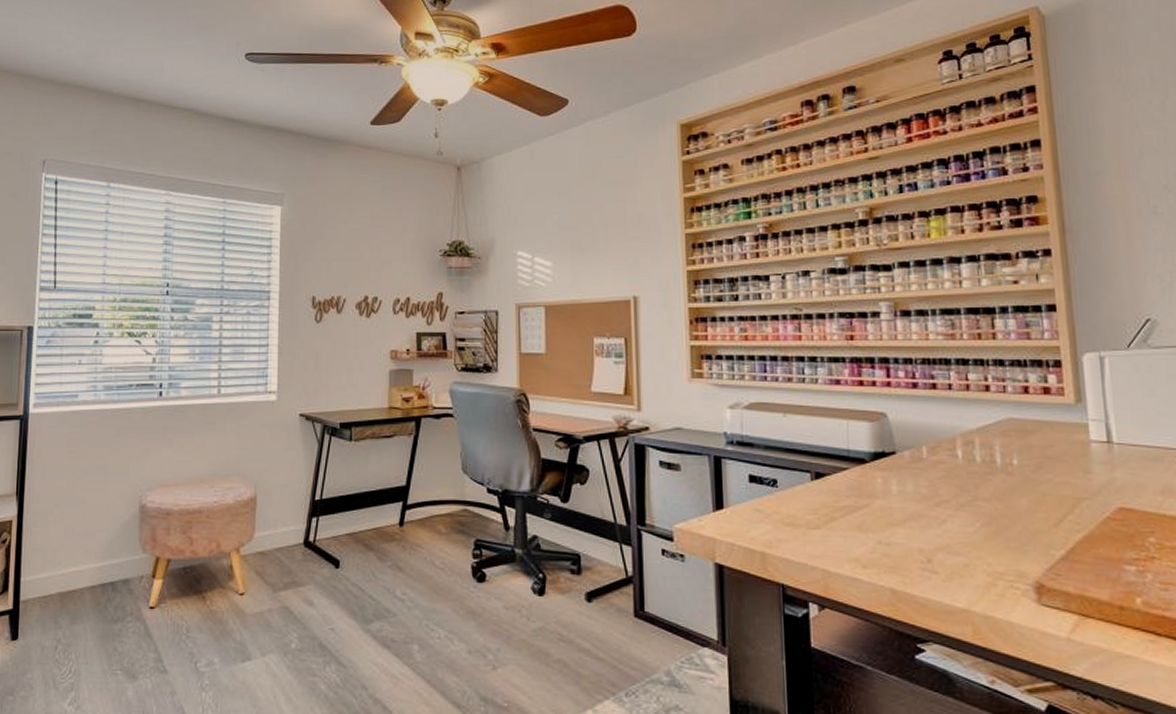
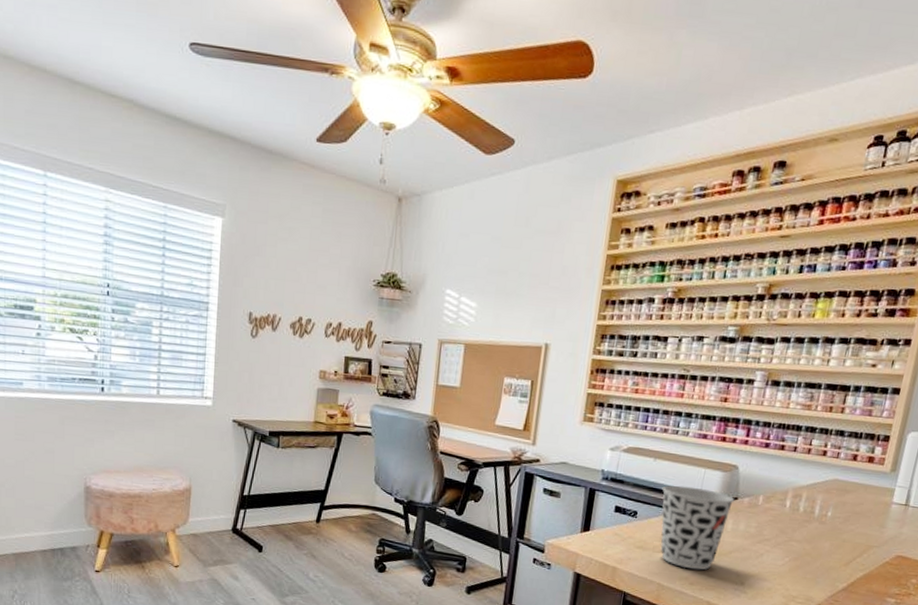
cup: none [800,443,892,548] -> present [660,485,735,570]

